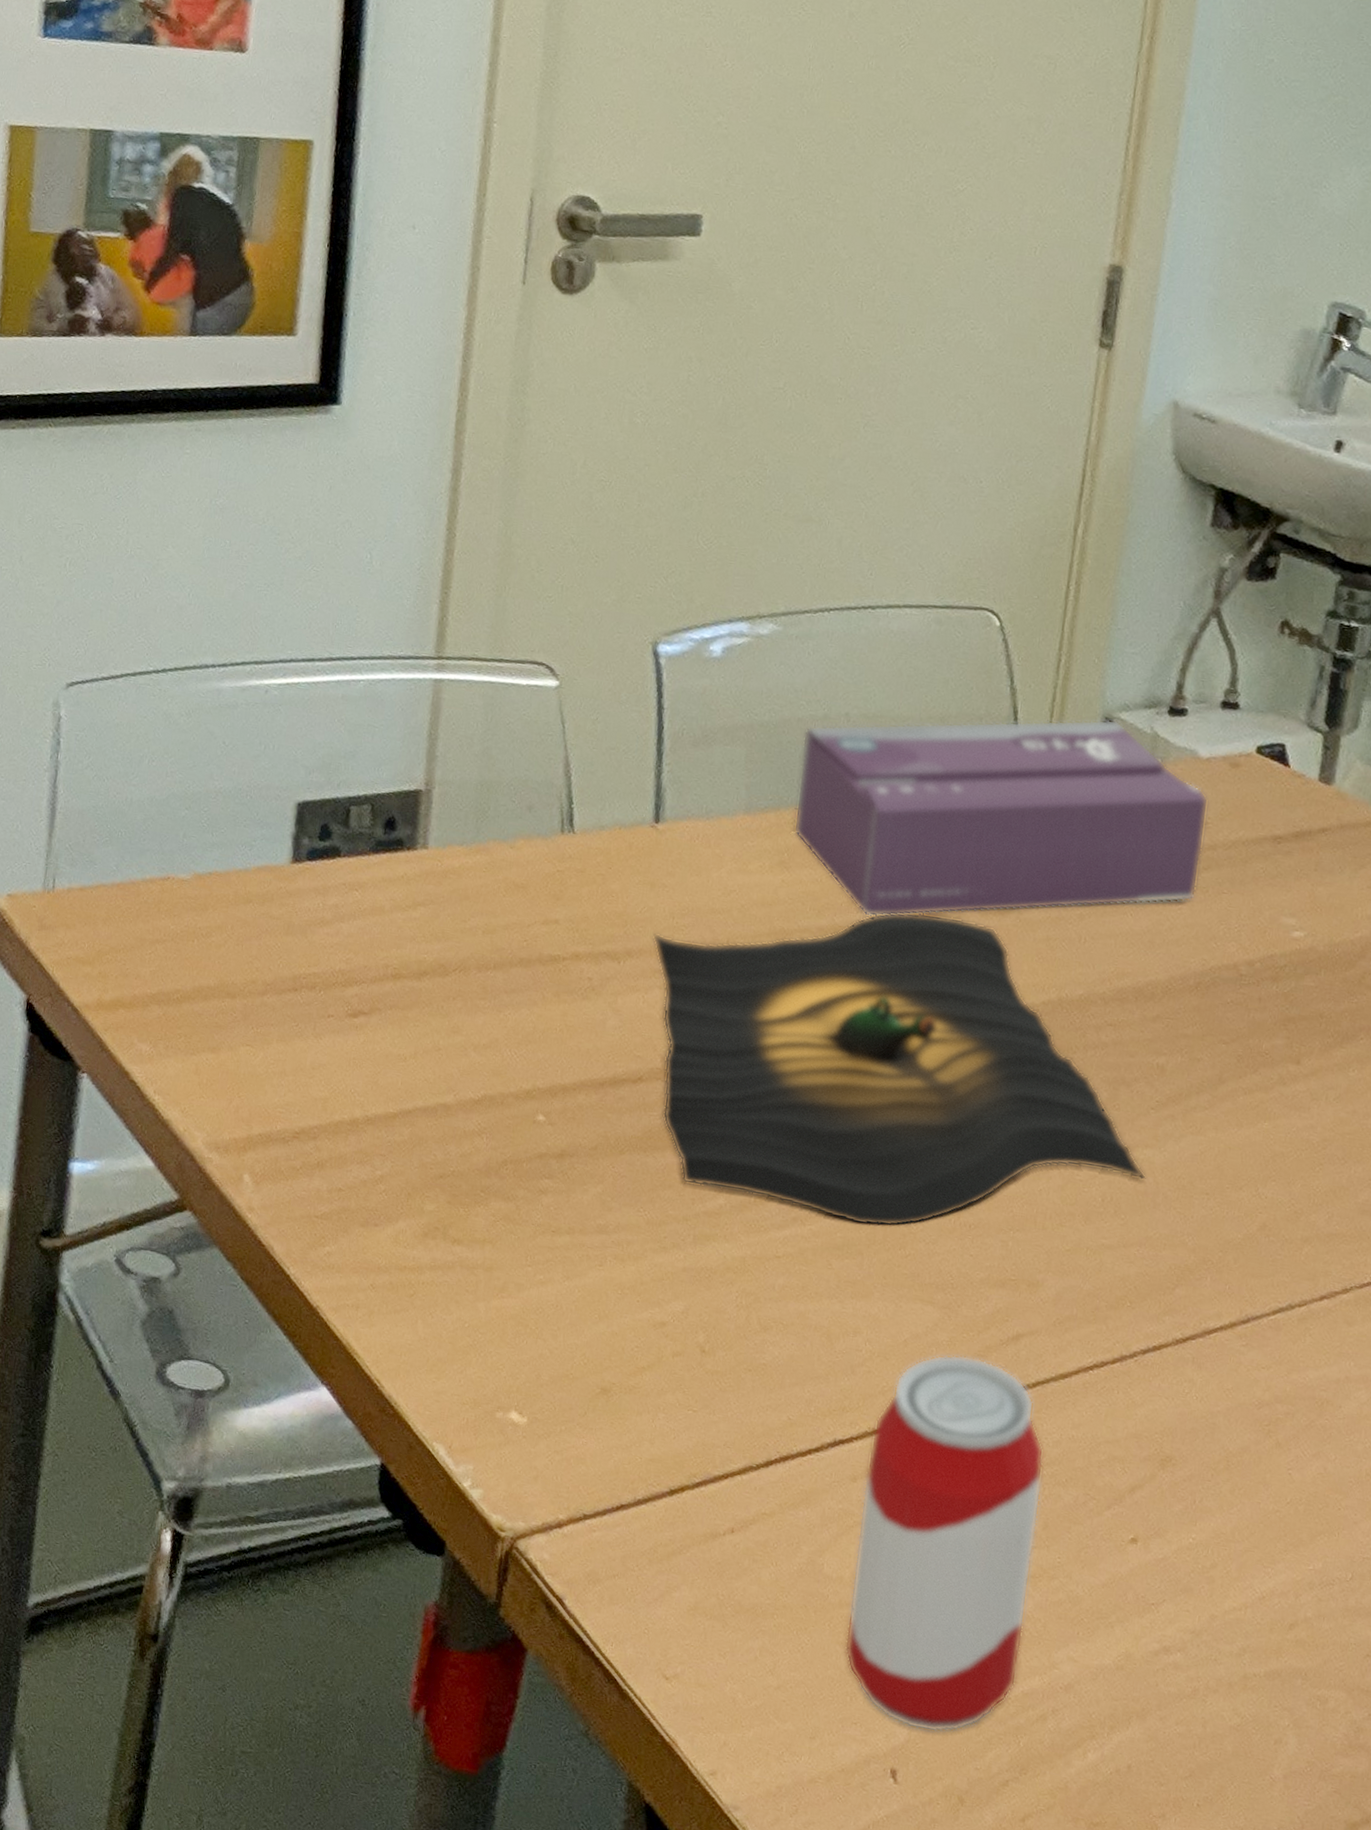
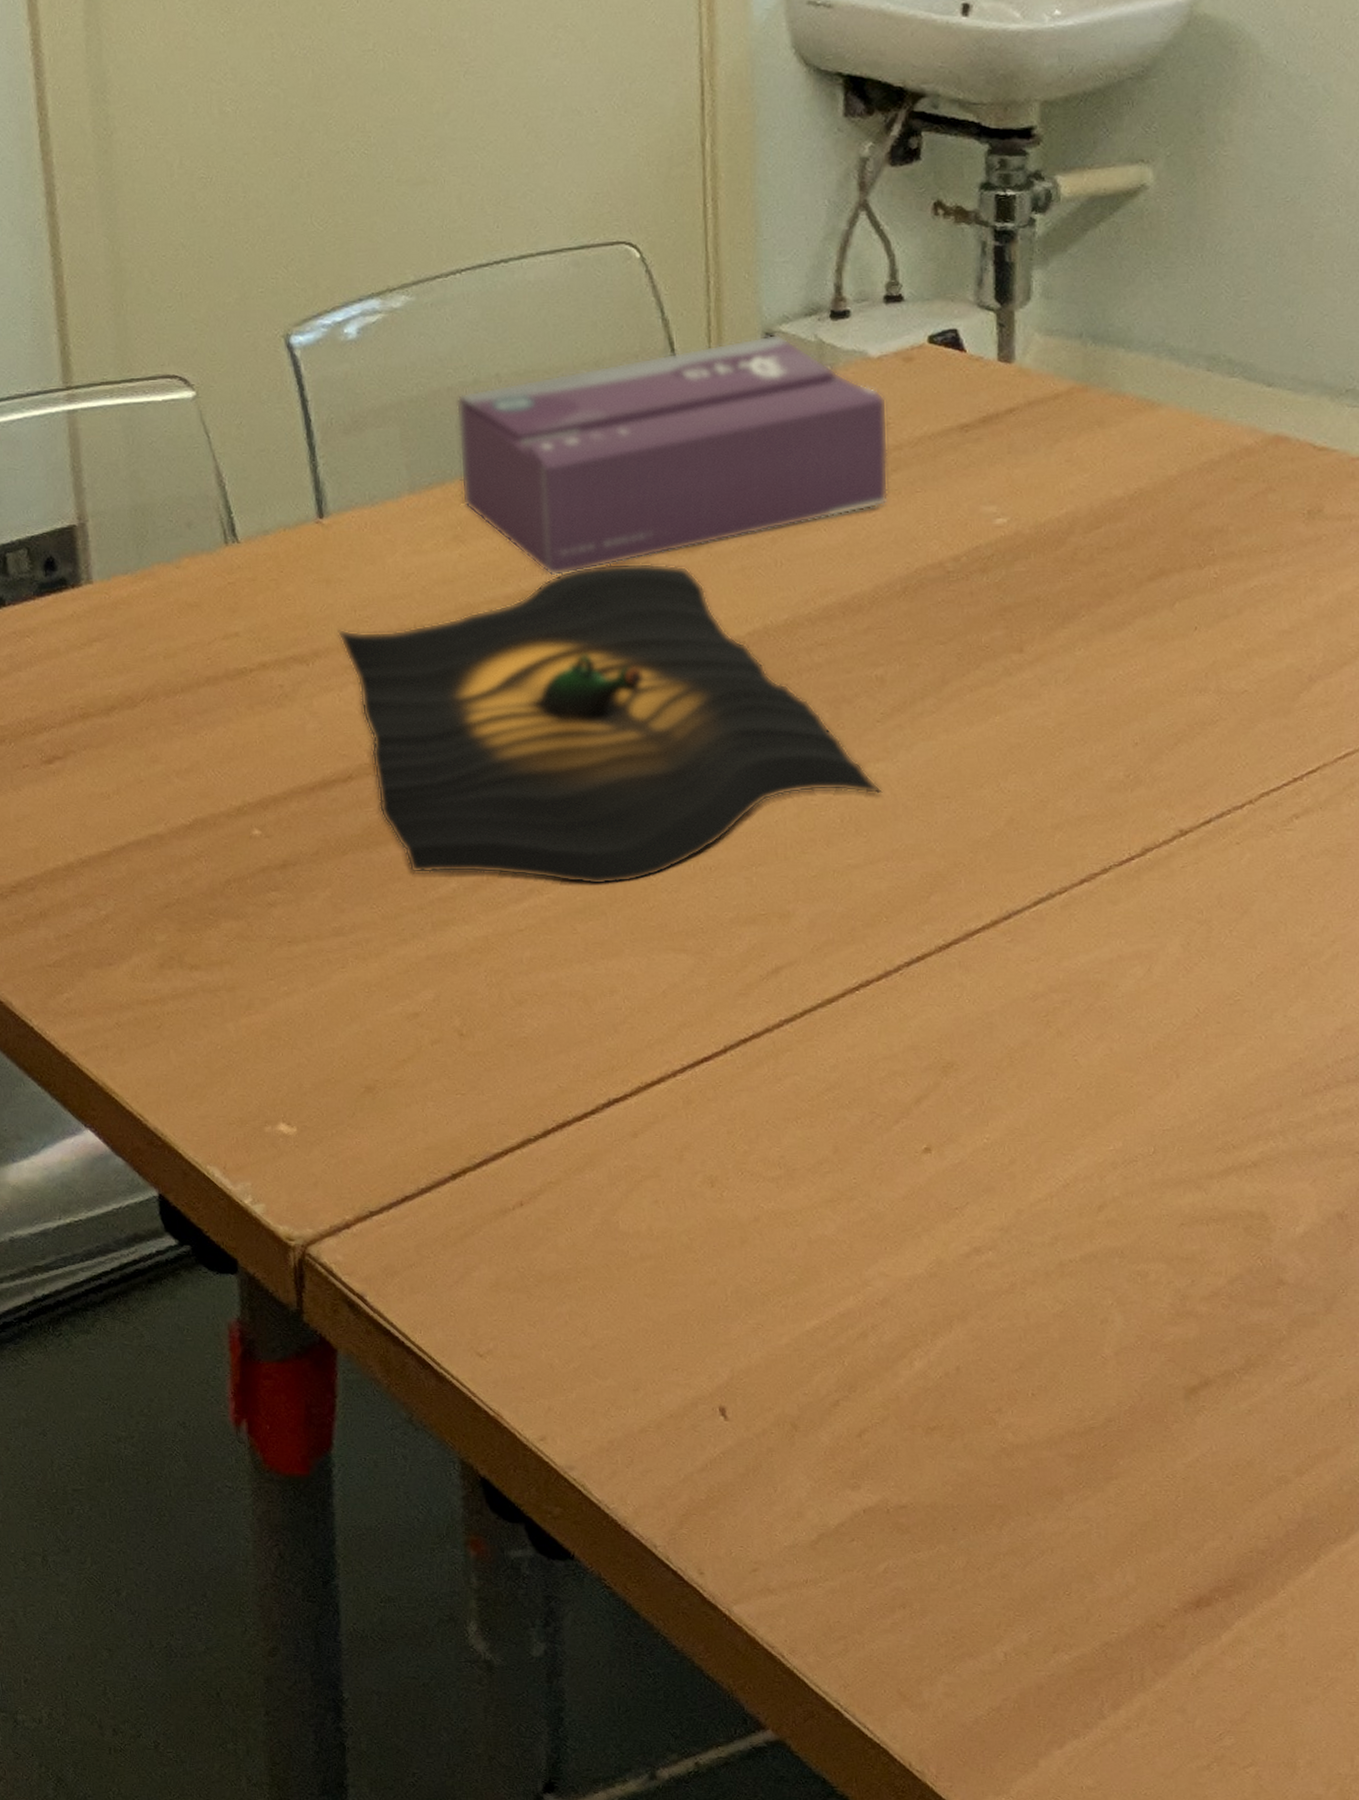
beverage can: present [845,1354,1044,1733] -> none [645,997,831,1366]

